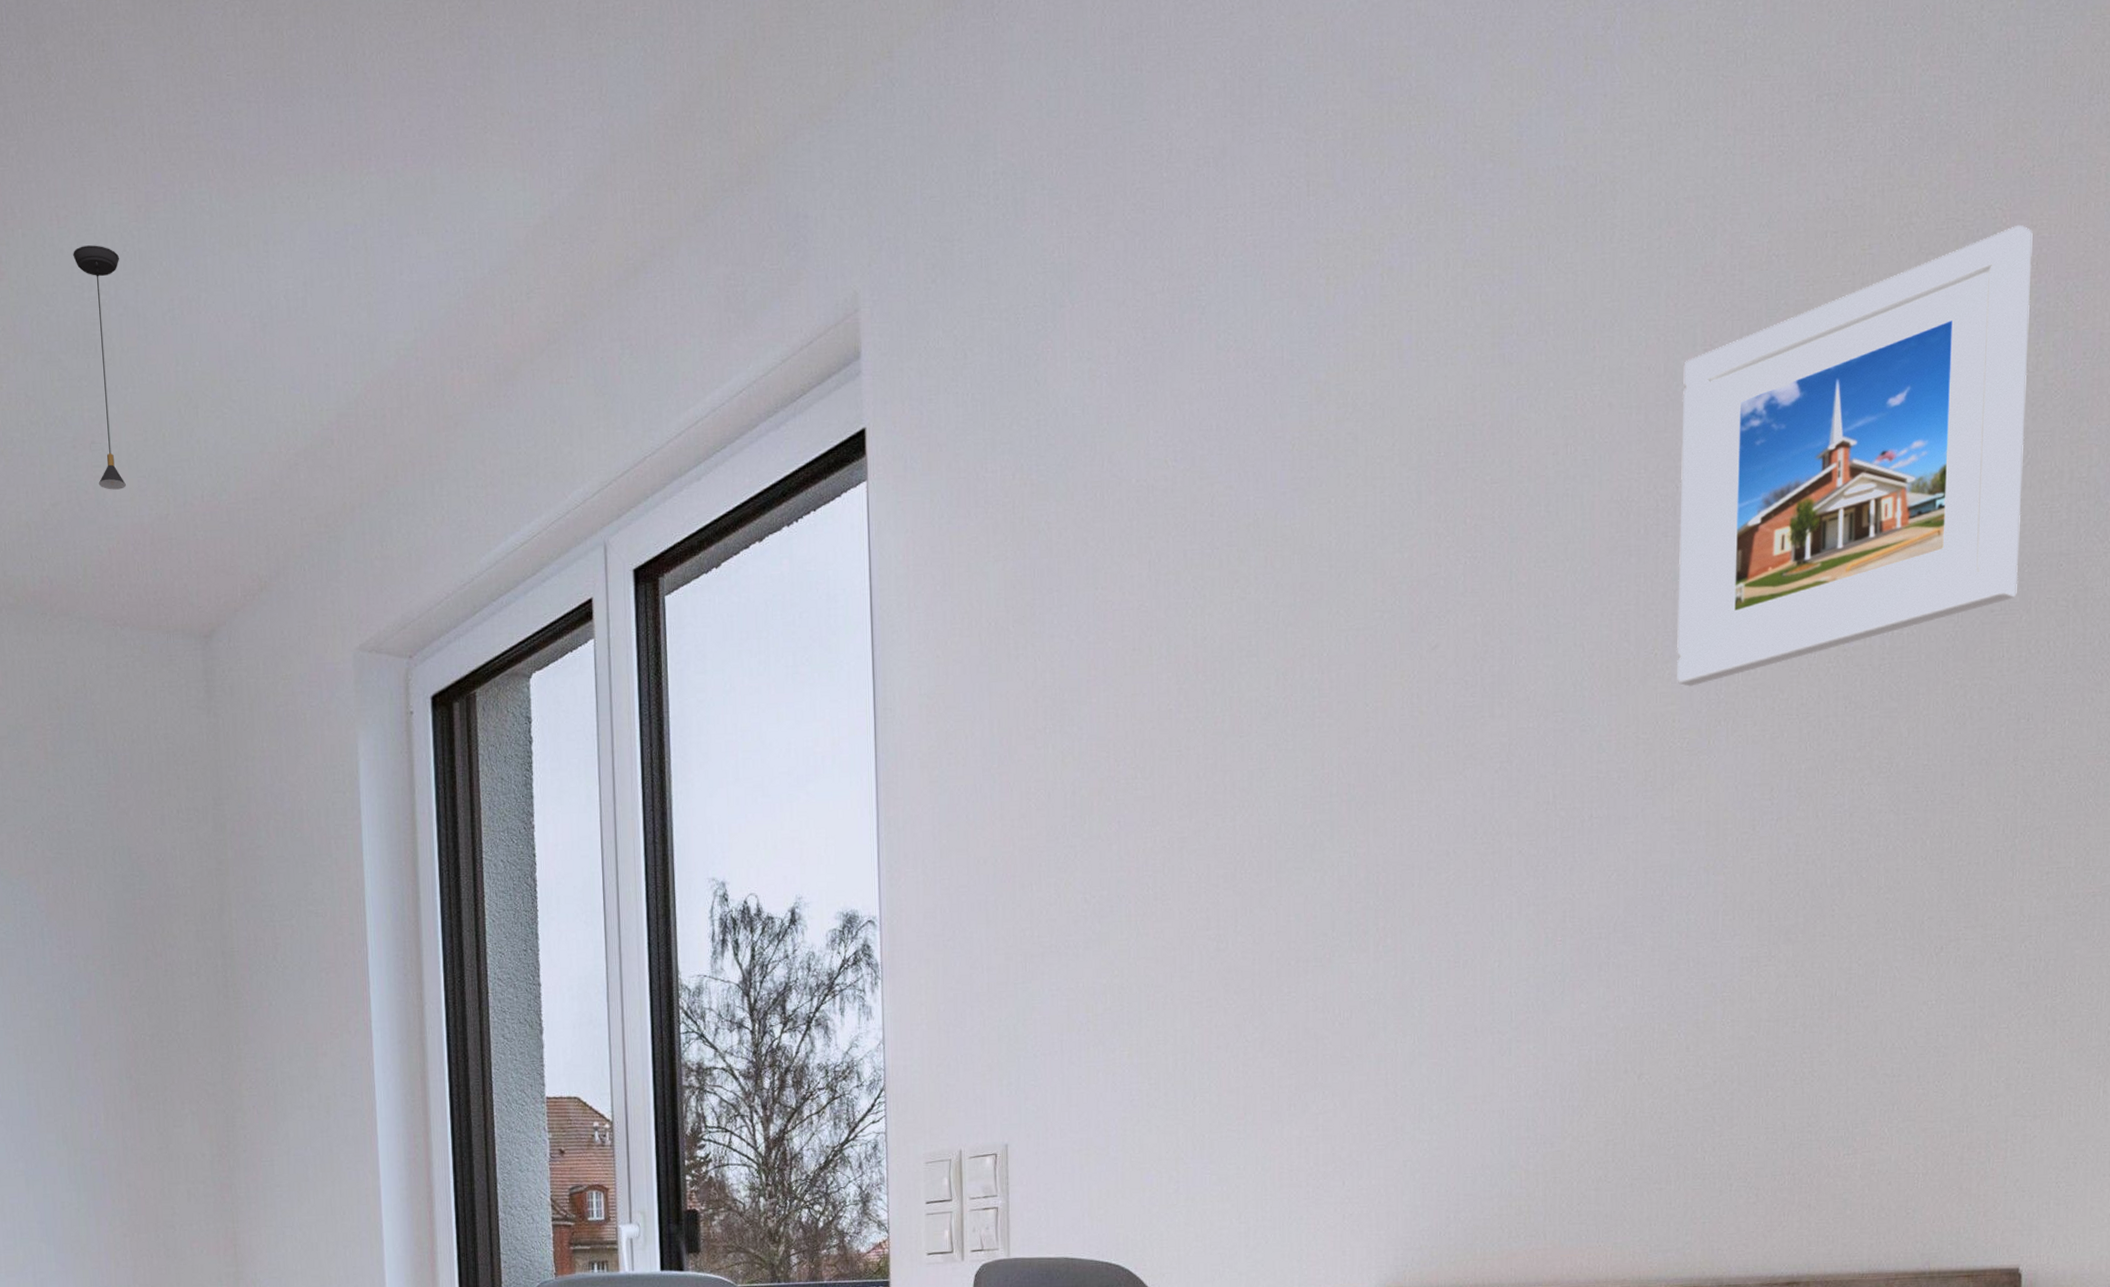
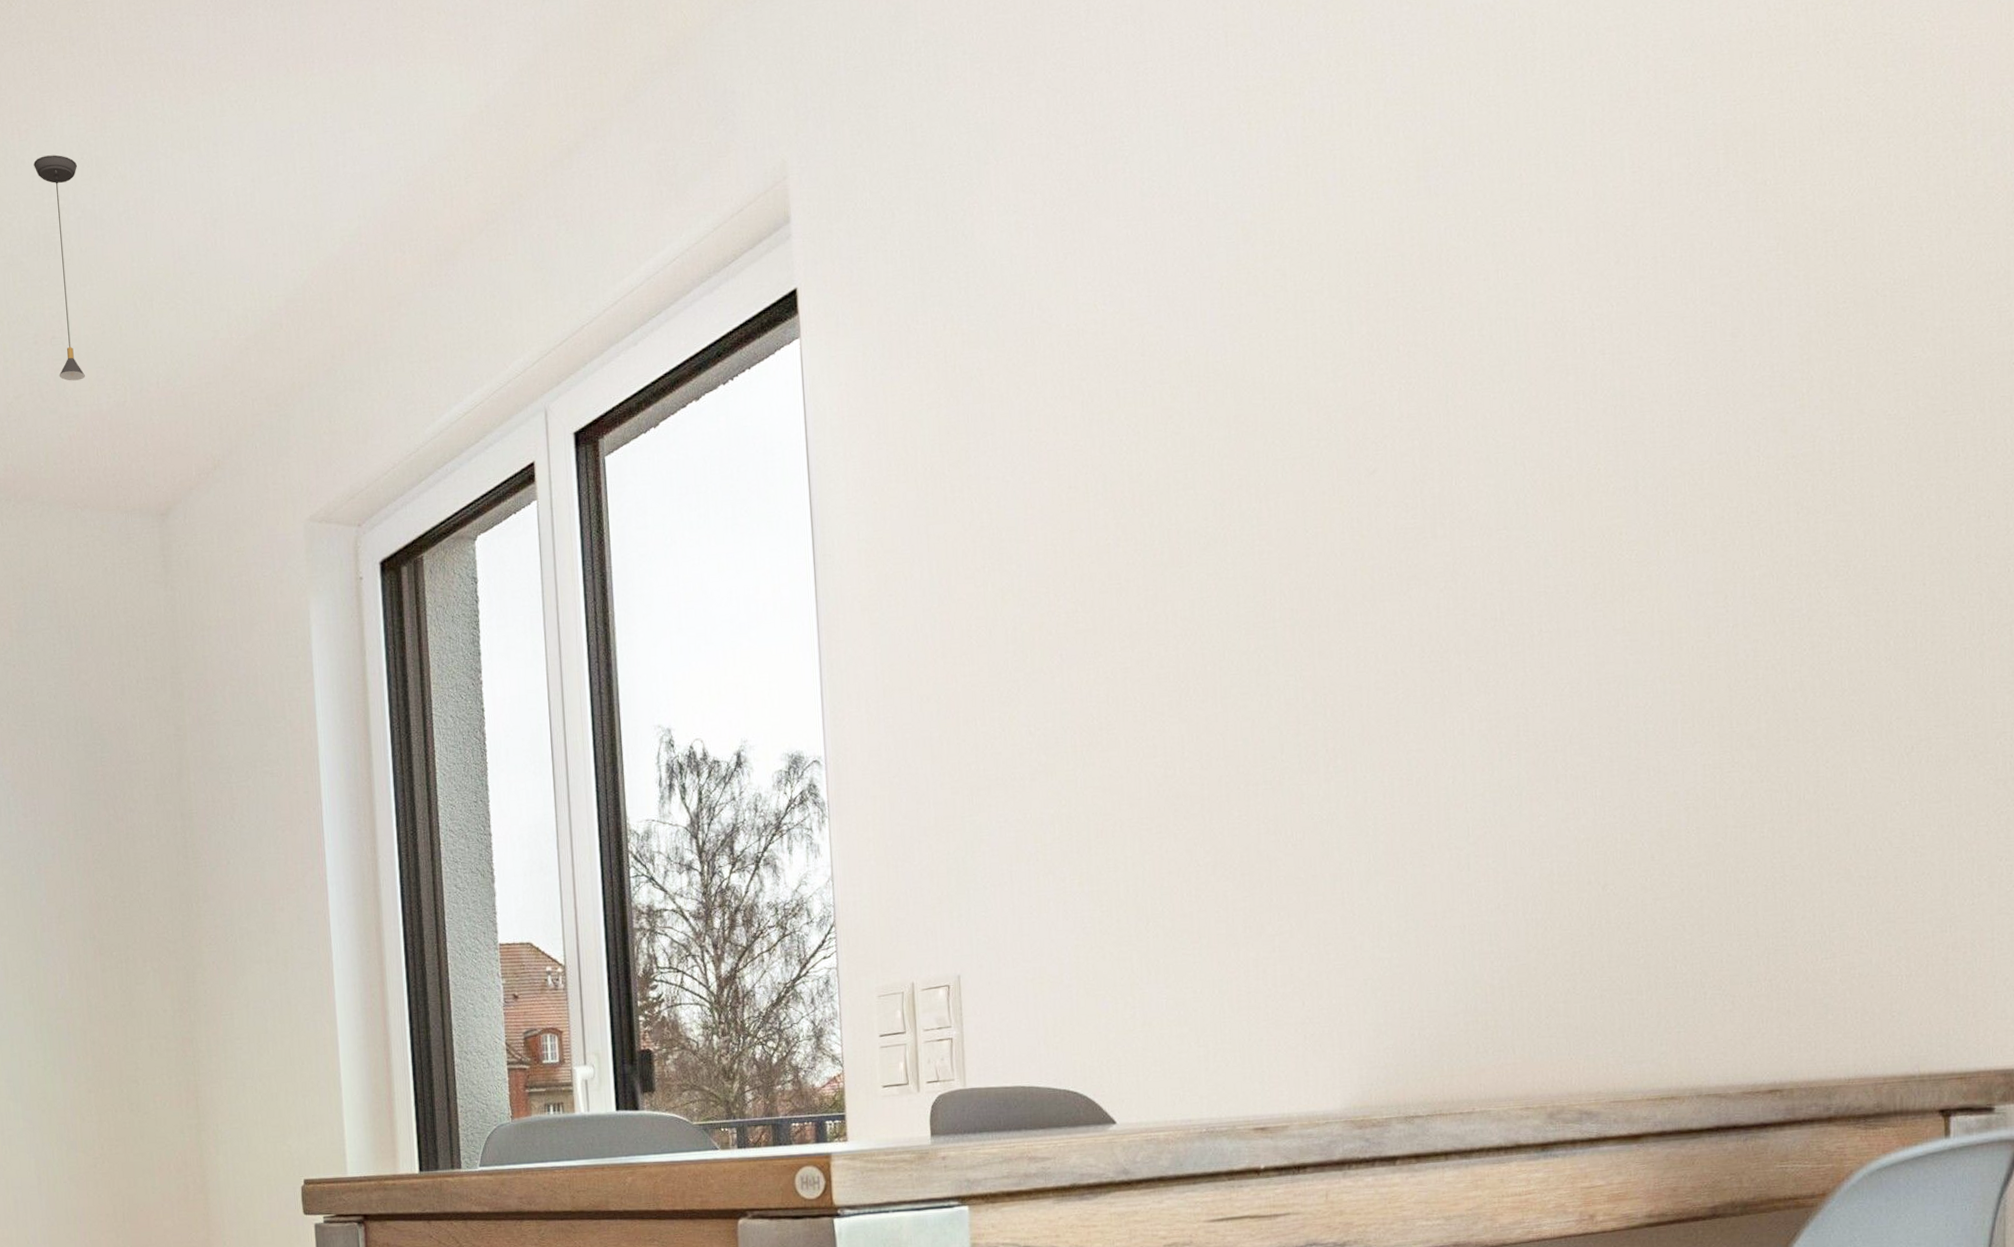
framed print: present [1676,224,2033,687] -> none [1612,35,1970,499]

